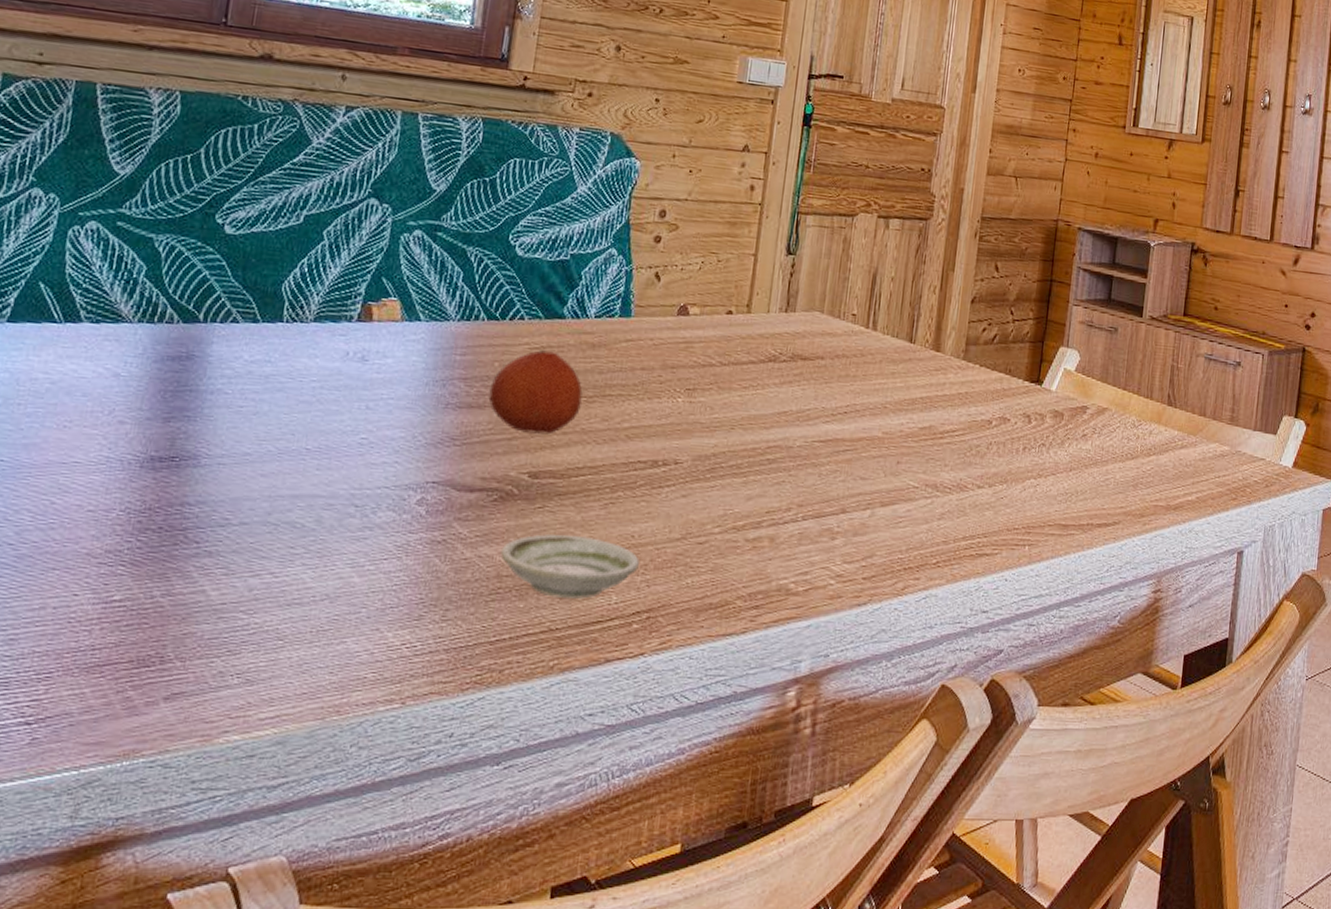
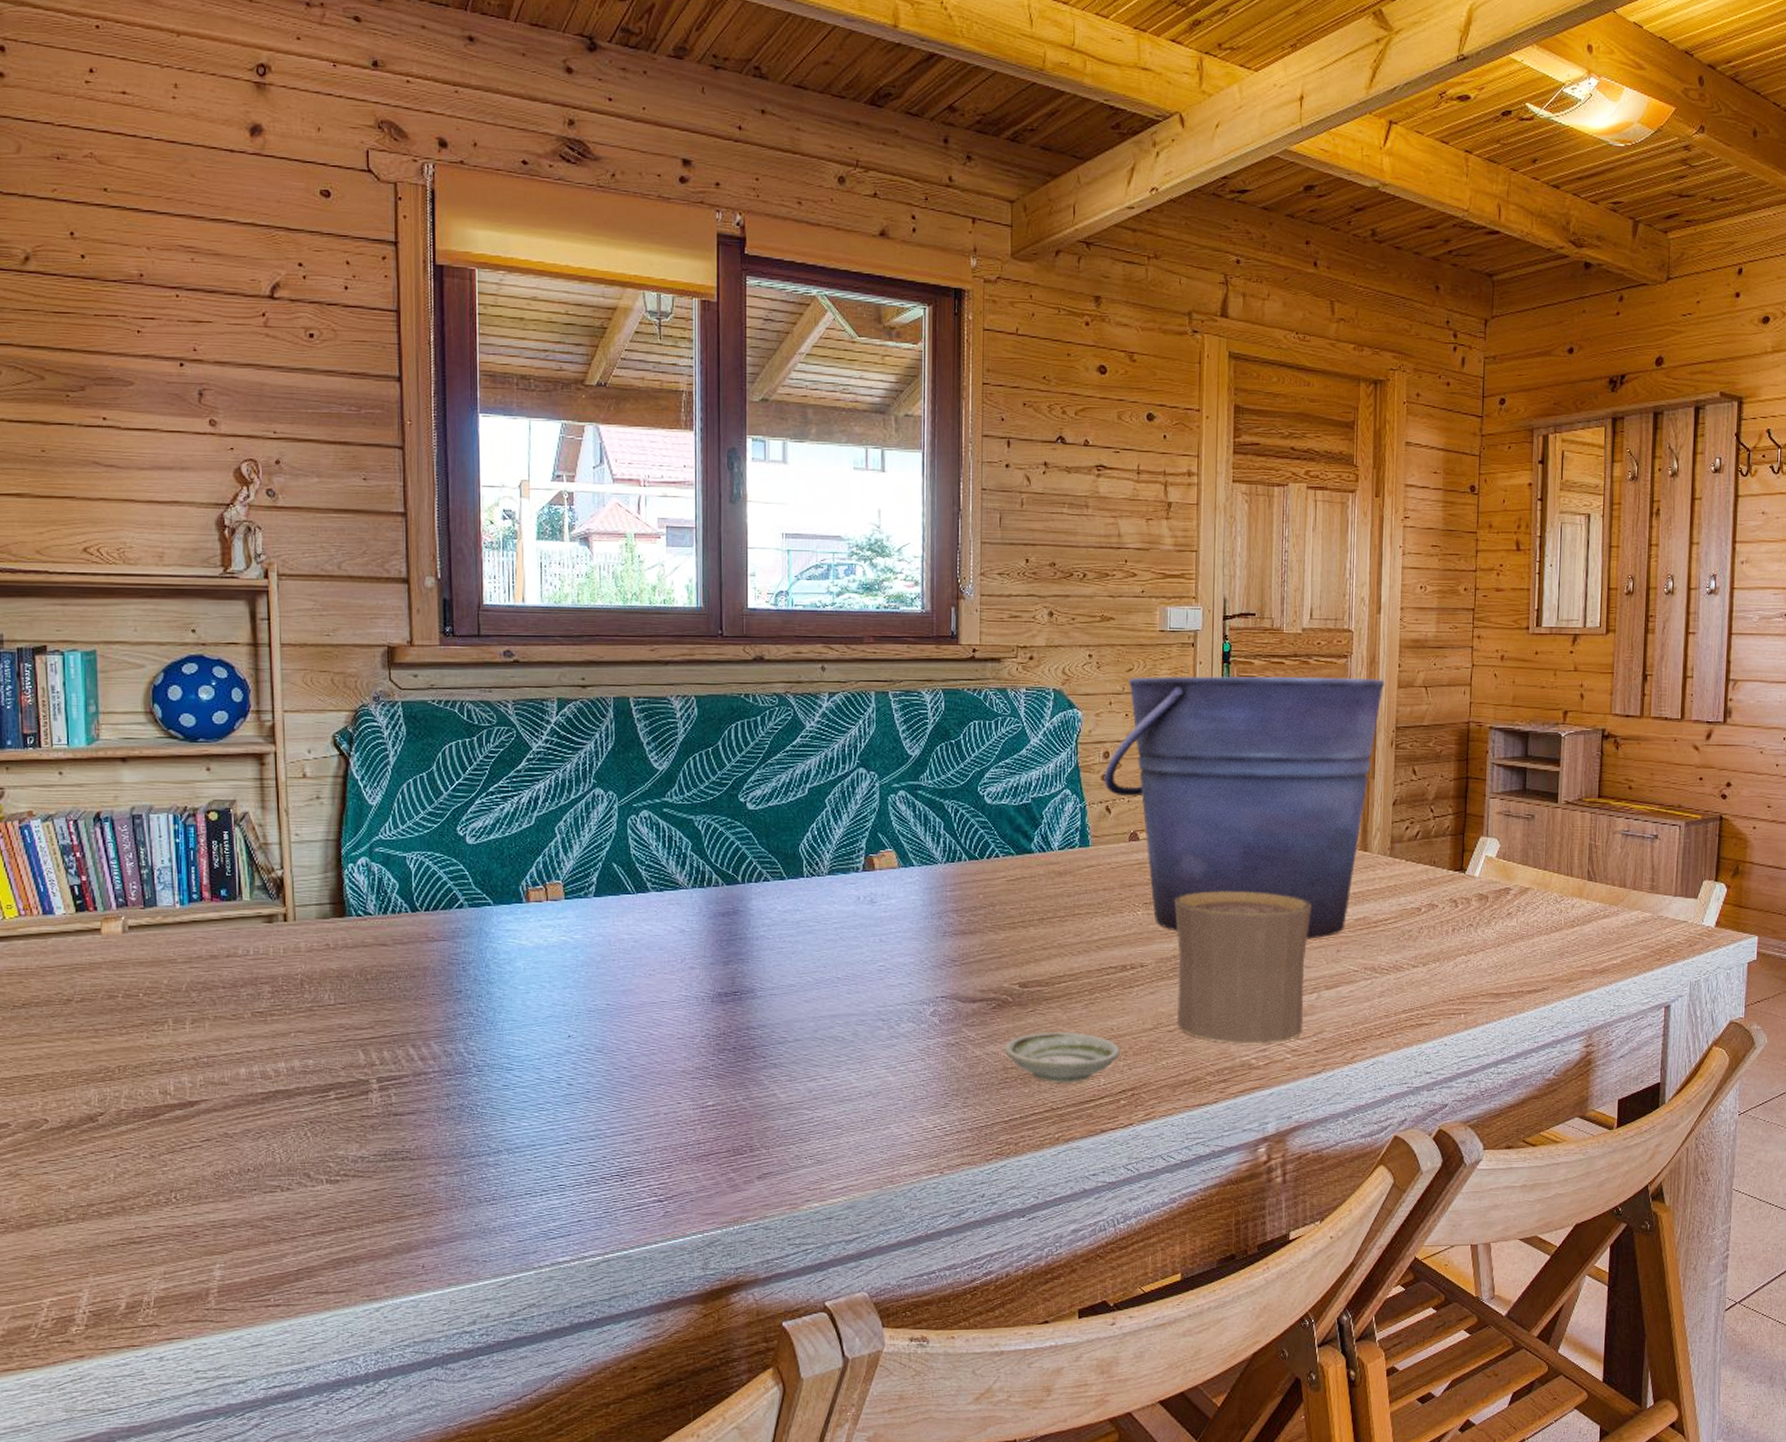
fruit: present [488,350,583,435] -> none [978,881,1056,951]
bucket: none [656,130,974,447] -> present [1104,676,1385,939]
cup: none [709,381,874,566] -> present [1174,891,1312,1045]

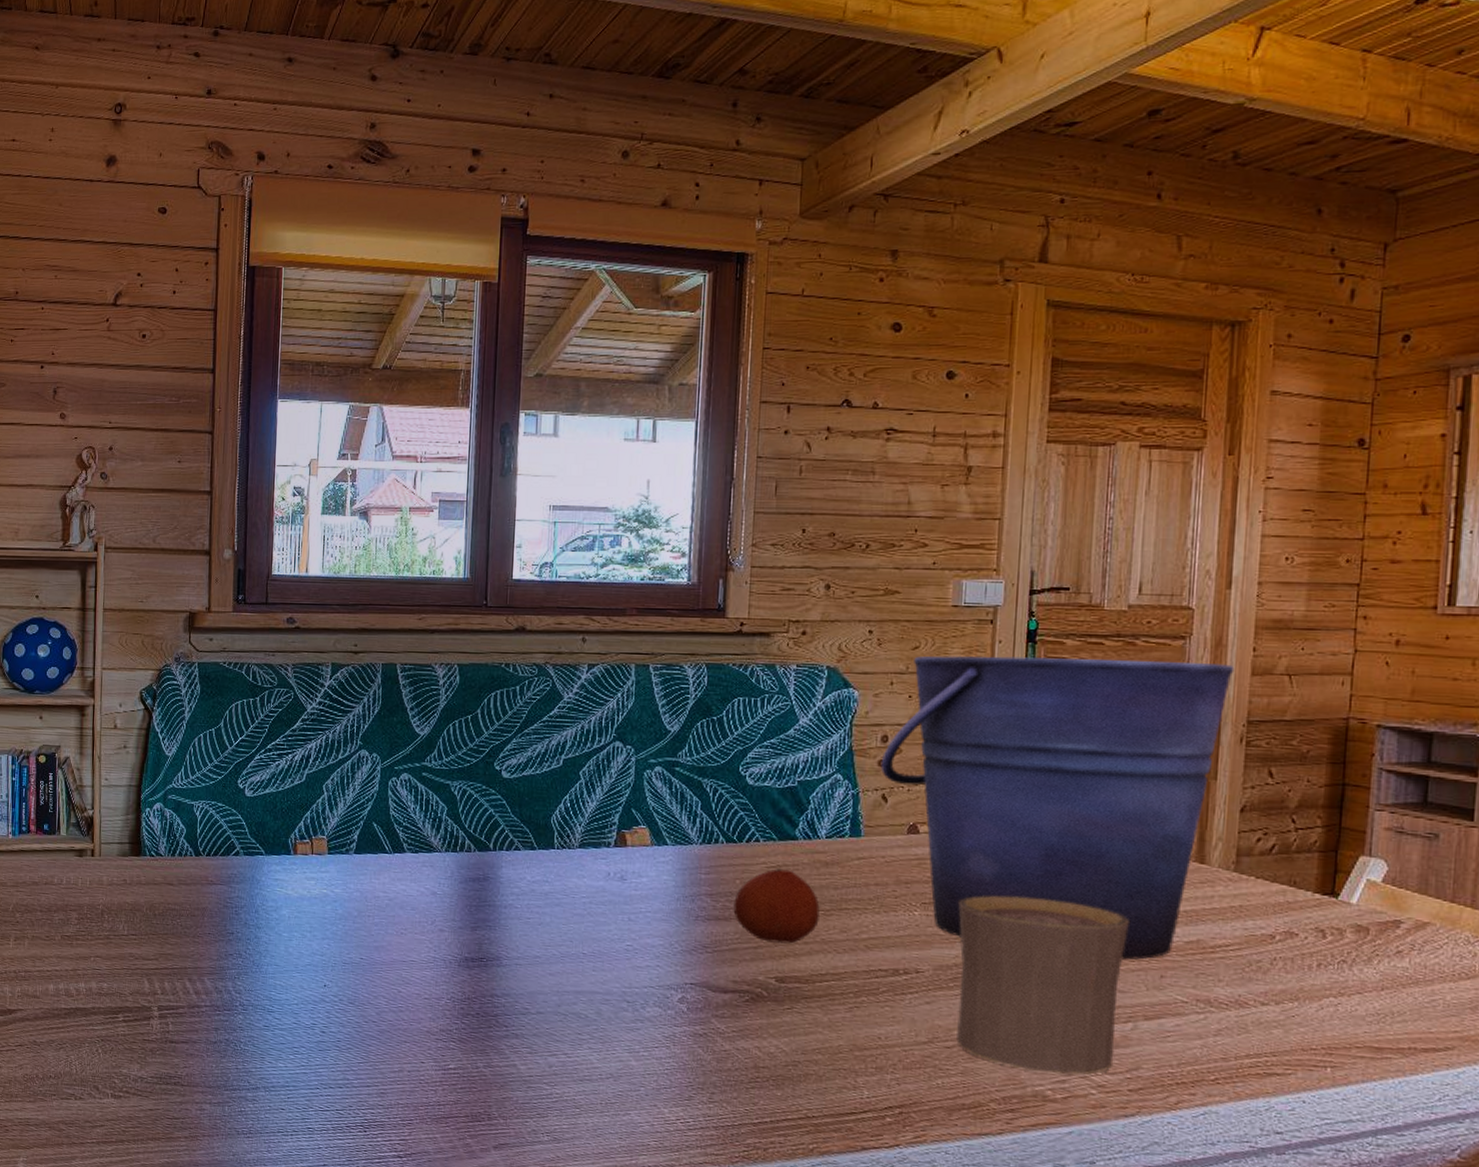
fruit: none [978,881,1056,951] -> present [733,869,820,944]
saucer: present [1004,1031,1120,1083] -> none [756,1032,888,1092]

